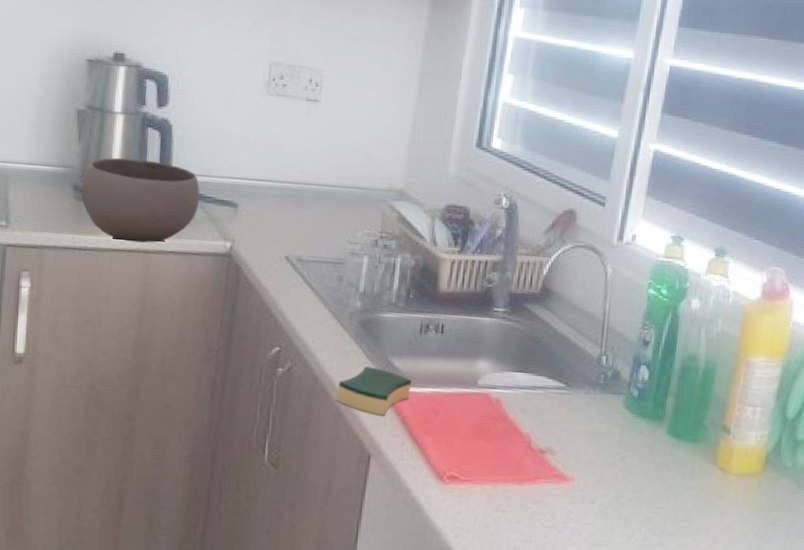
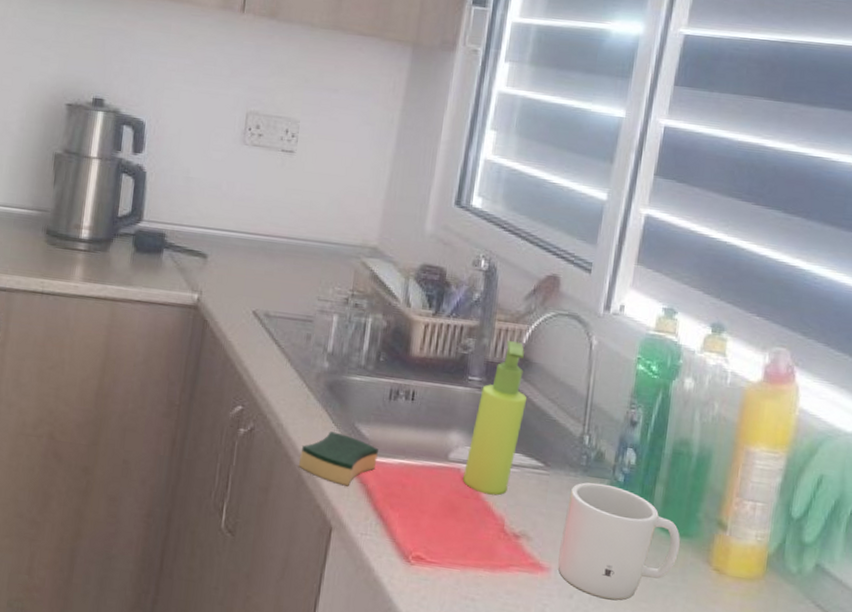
bowl: present [80,157,200,244] -> none [52,202,170,291]
soap dispenser: none [491,272,549,417] -> present [463,340,528,496]
mug: none [580,398,690,503] -> present [558,482,681,601]

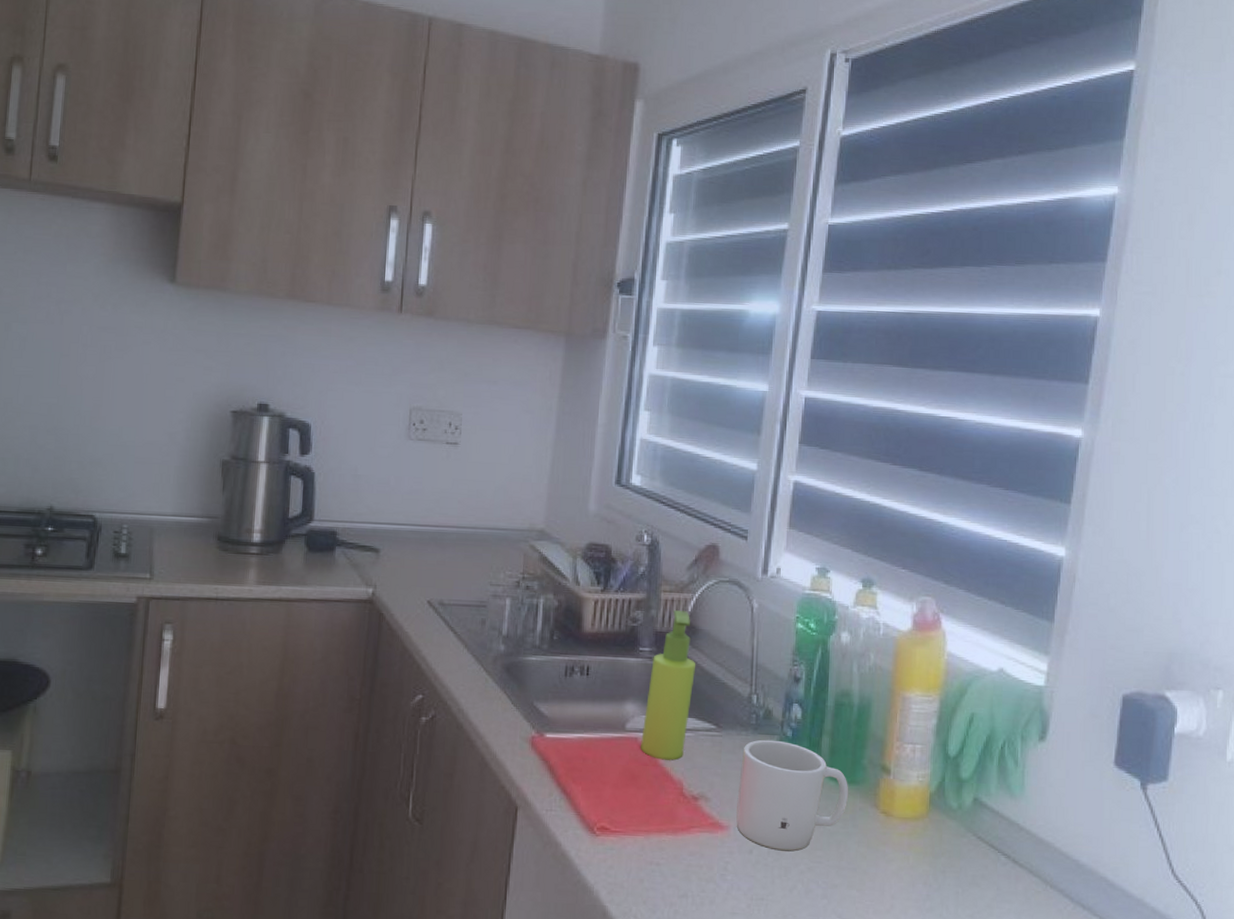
sponge: present [298,431,378,487] -> none [480,712,558,766]

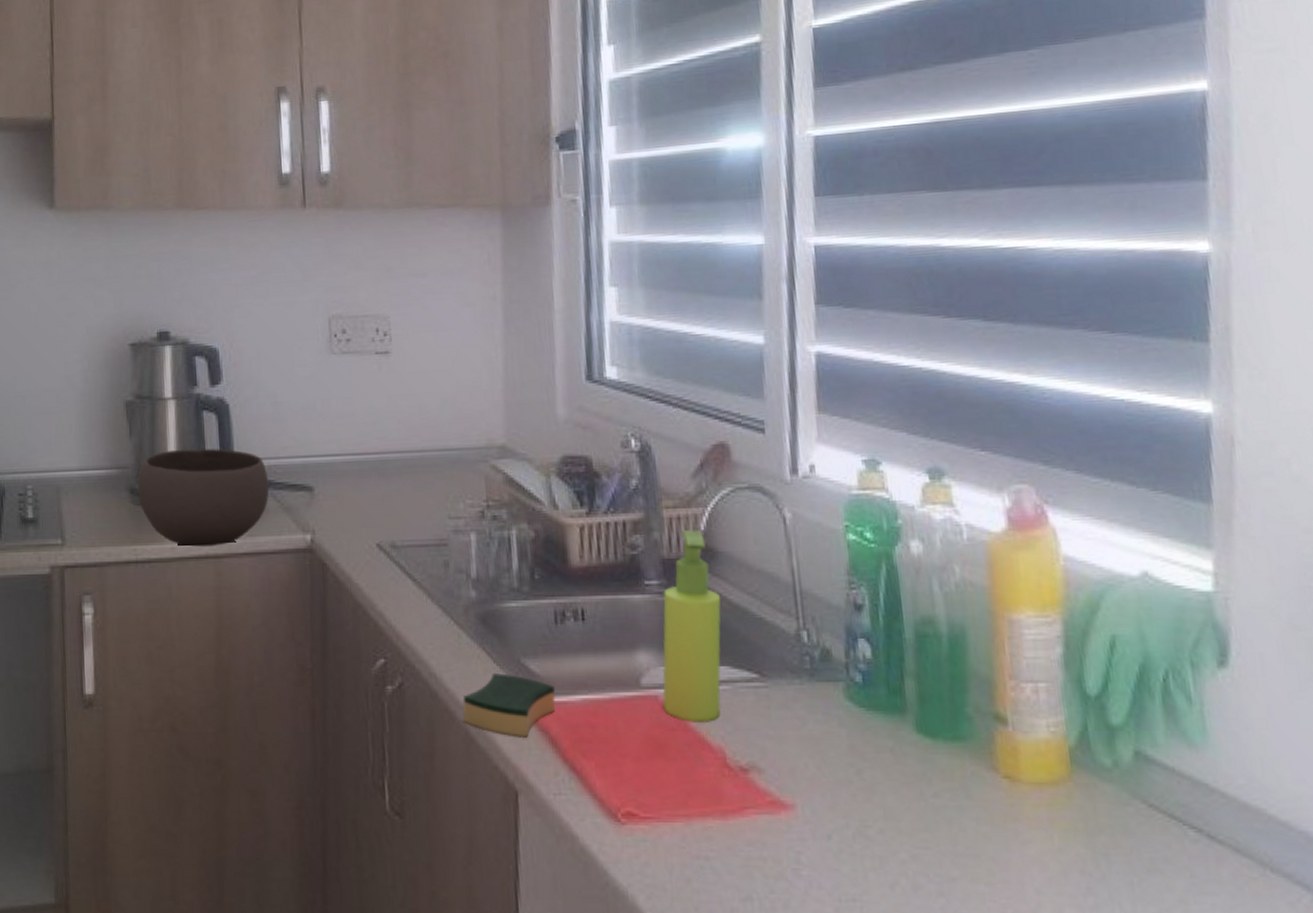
bowl: none [224,506,342,592] -> present [137,448,270,547]
sponge: none [480,712,558,766] -> present [462,673,556,739]
mug: present [736,739,849,852] -> none [798,688,954,835]

